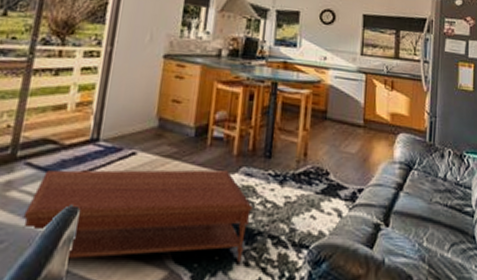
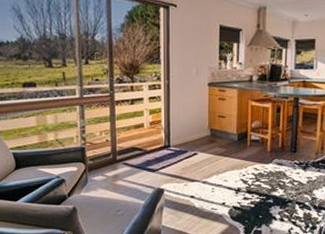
coffee table: present [23,169,253,263] -> none [129,161,284,220]

